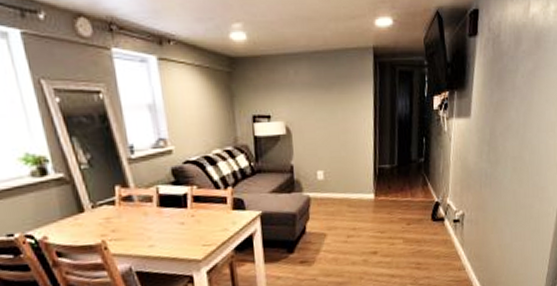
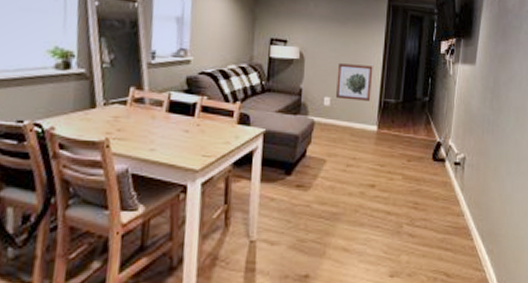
wall art: none [327,132,365,171] -> present [336,63,373,101]

